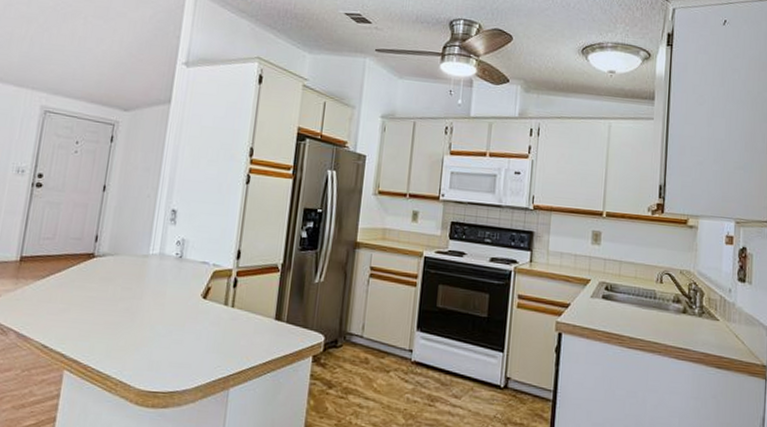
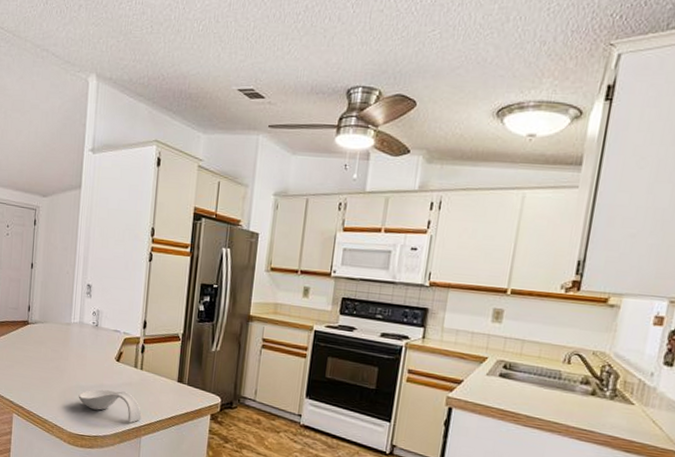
spoon rest: none [152,333,231,373] -> present [78,389,142,424]

